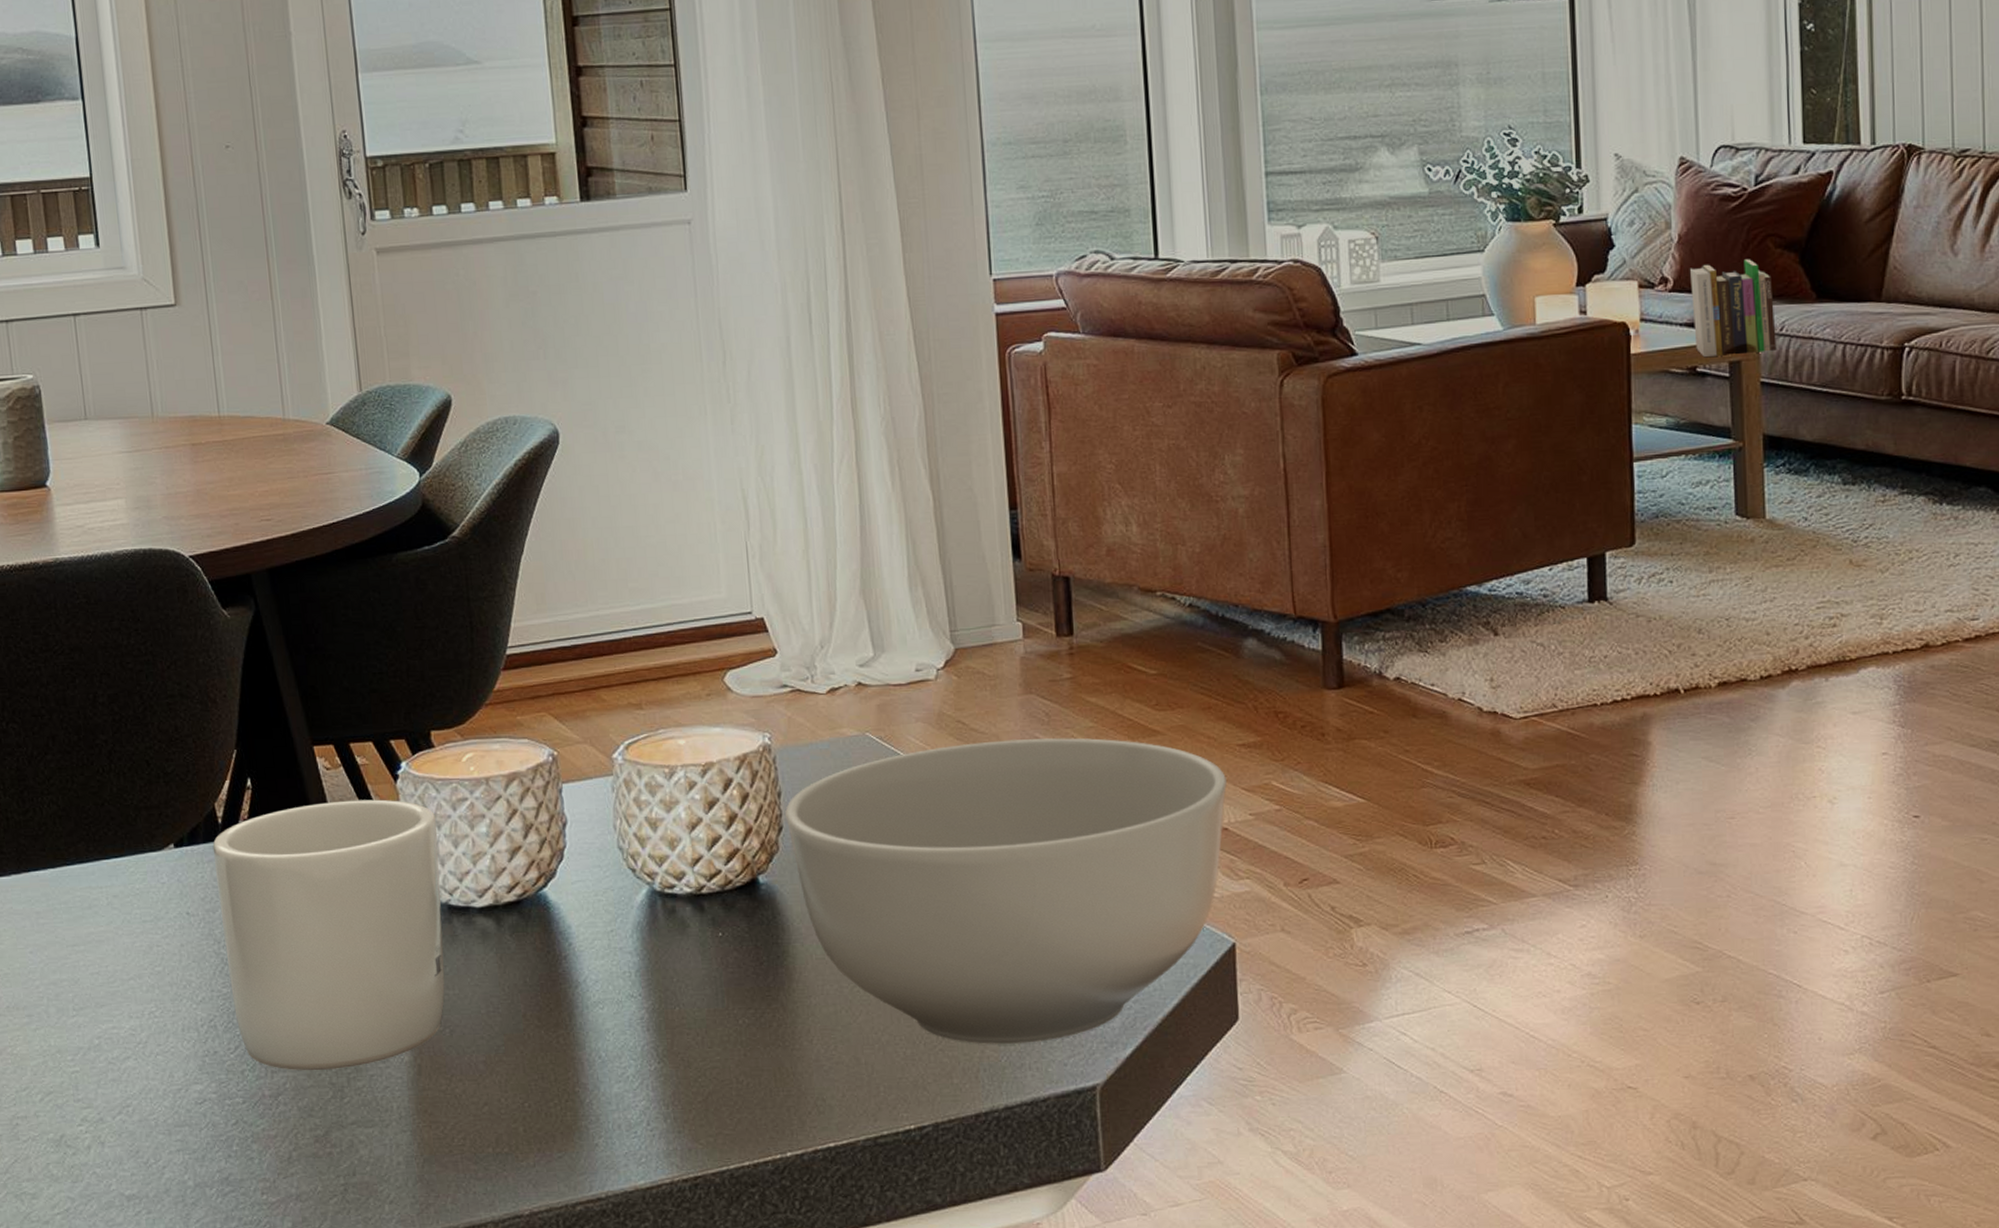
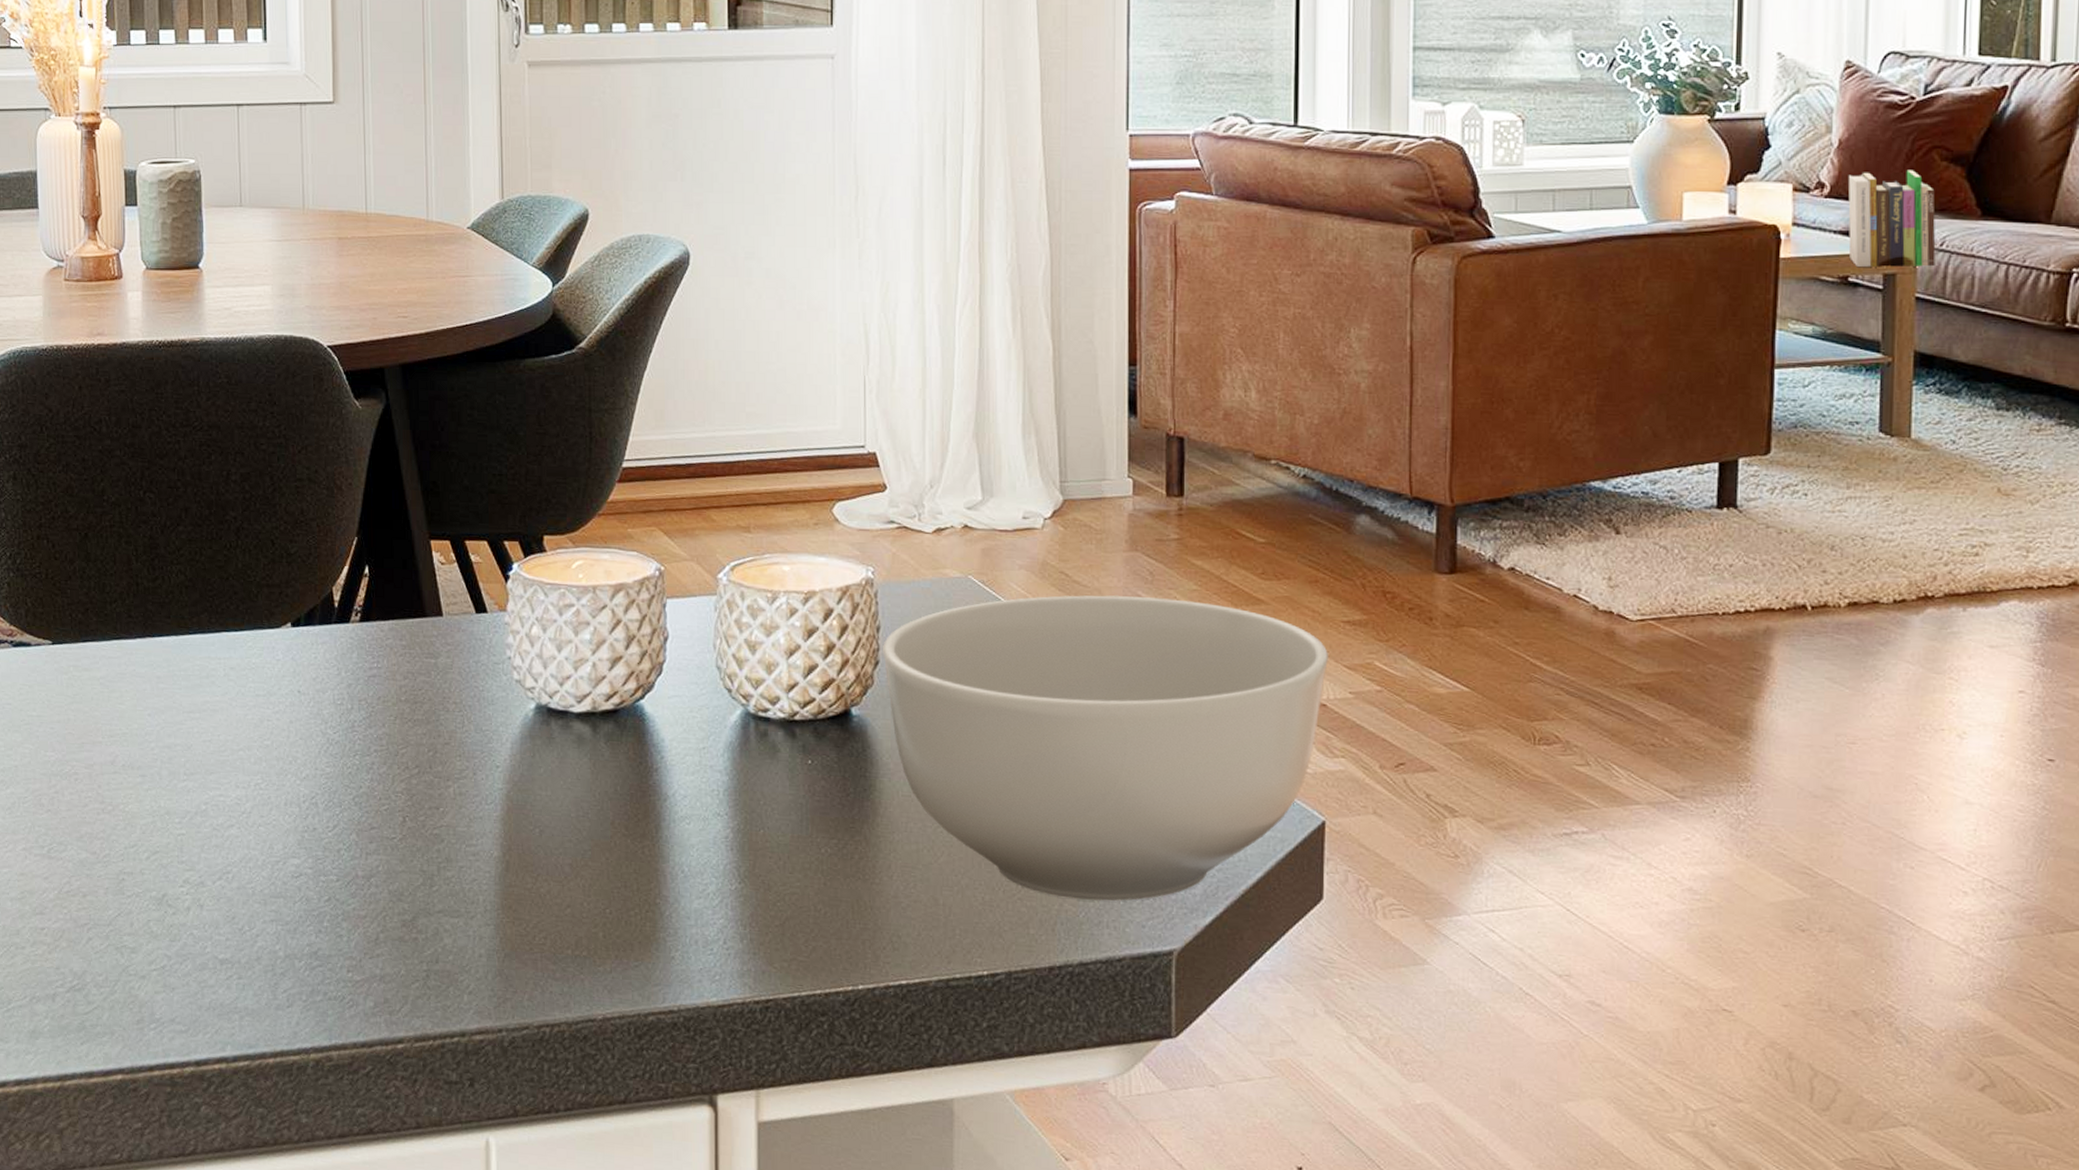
mug: present [212,799,445,1070] -> none [327,596,542,858]

